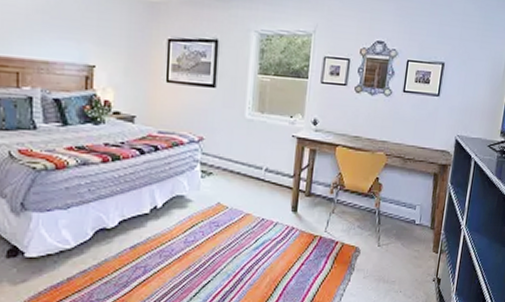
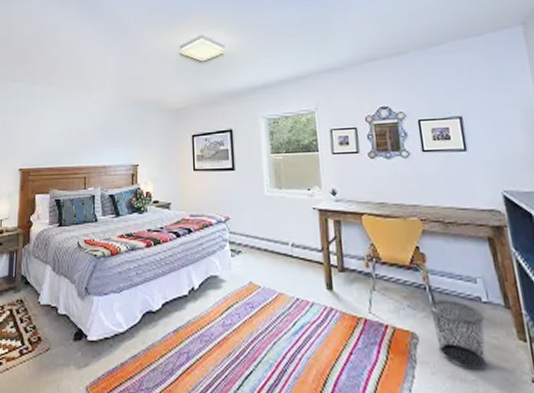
waste bin: none [373,222,414,274] -> present [429,300,487,370]

